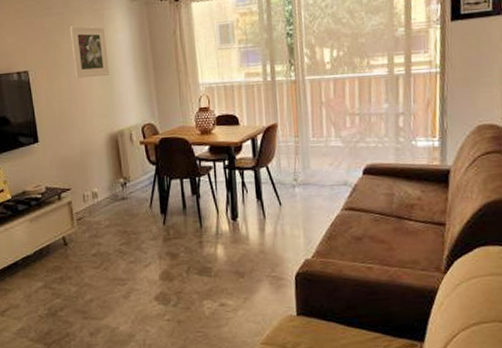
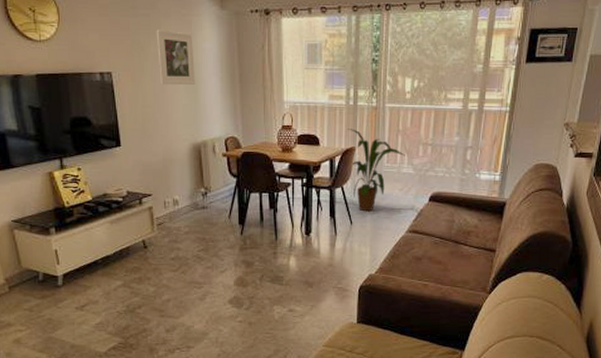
house plant: none [267,105,332,191] -> present [347,129,405,212]

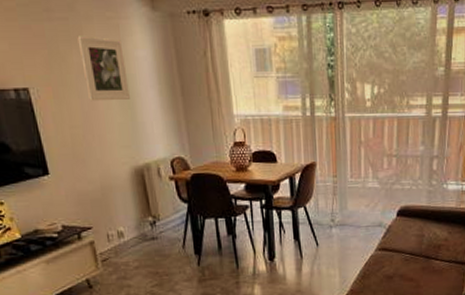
house plant: present [347,129,405,212] -> none [305,142,369,232]

